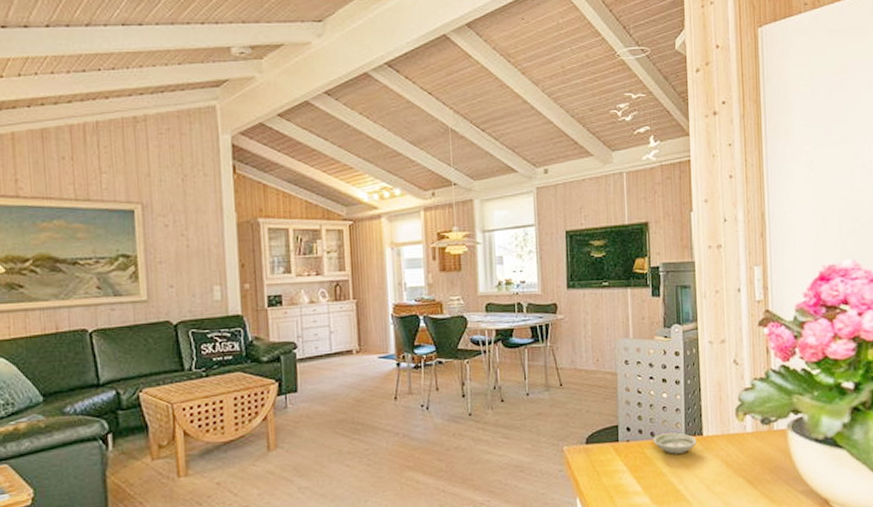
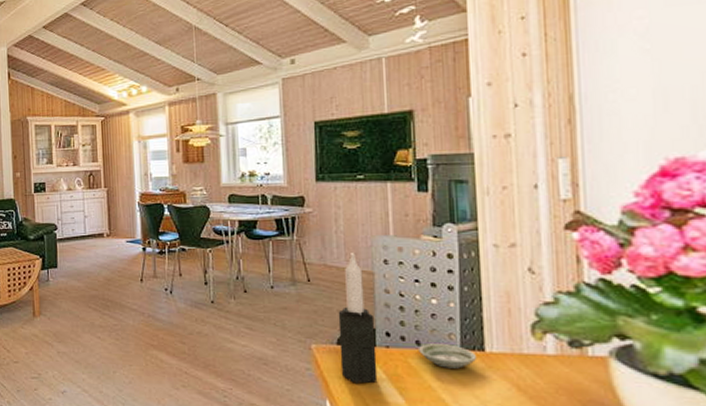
candle: none [586,356,620,479] -> present [338,253,378,384]

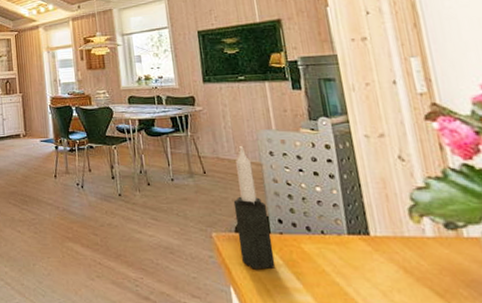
saucer: present [419,344,478,369] -> none [309,229,364,253]

